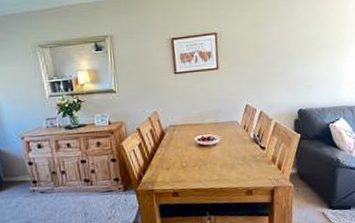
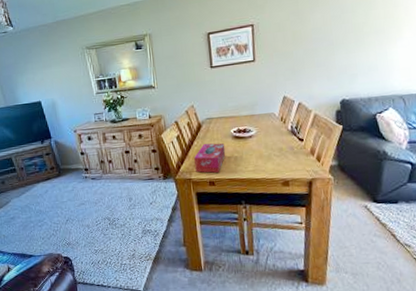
tissue box: none [157,151,190,183] -> present [194,143,226,173]

